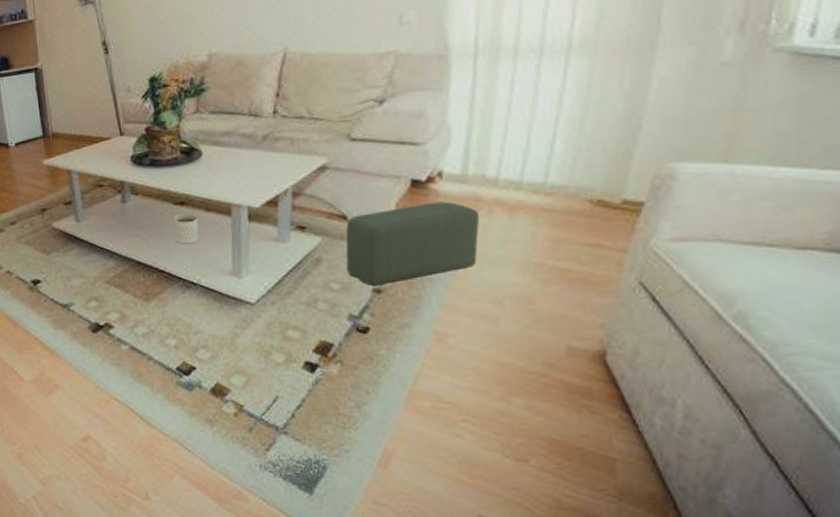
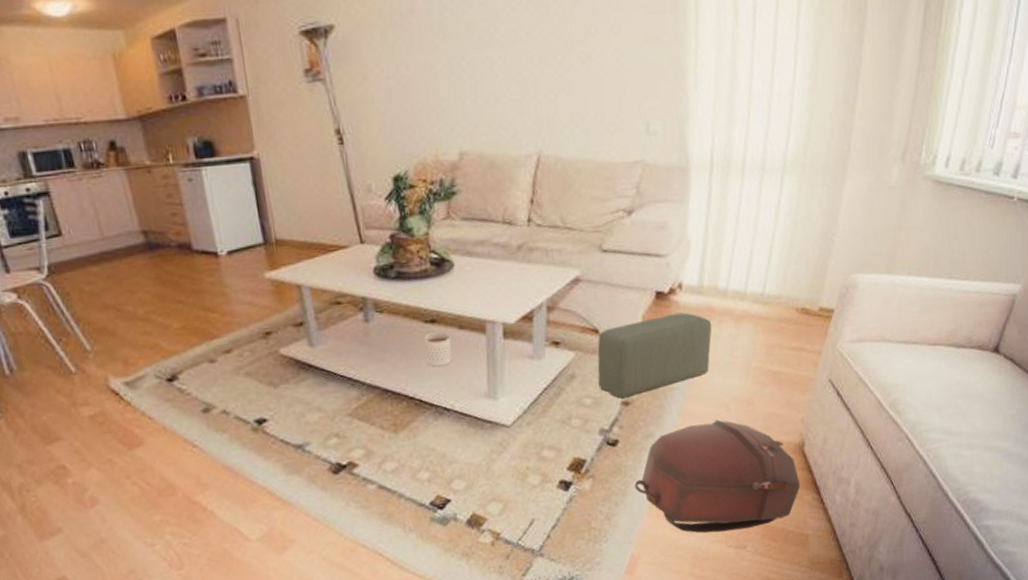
backpack: none [387,316,602,440] -> present [634,419,801,533]

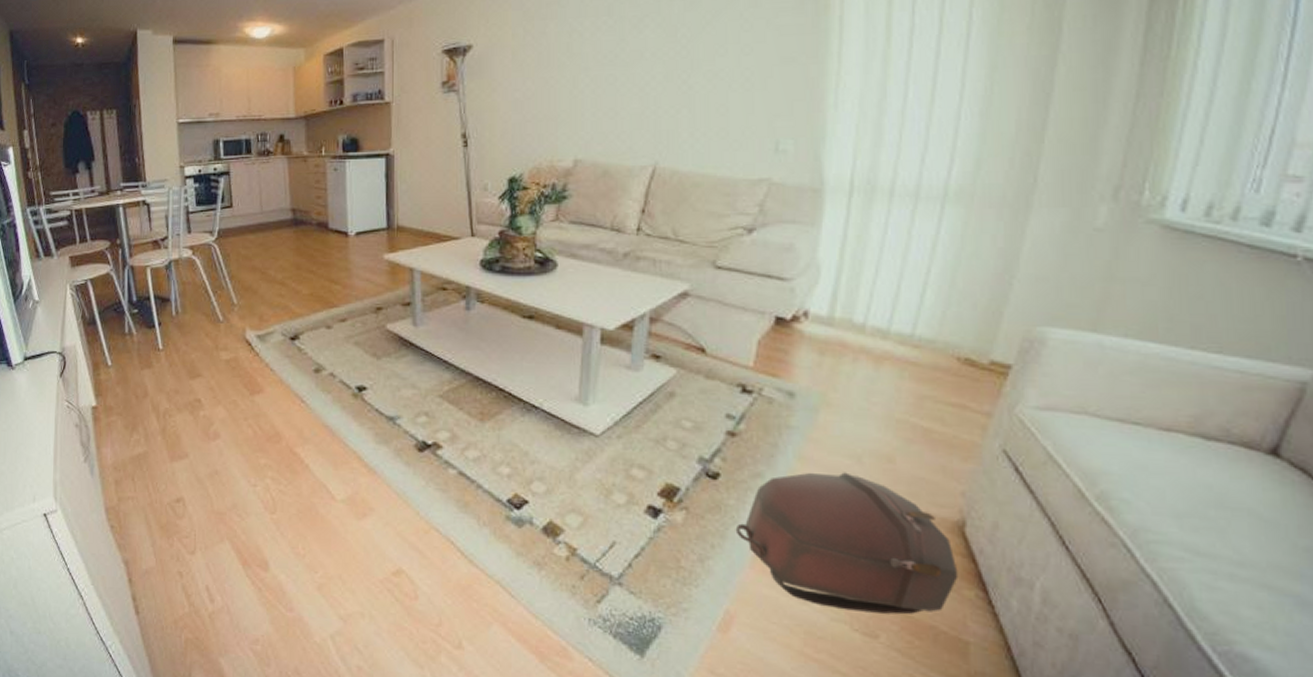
mug: present [423,332,452,367] -> none [519,329,547,363]
pouf: present [597,312,712,399] -> none [701,343,844,428]

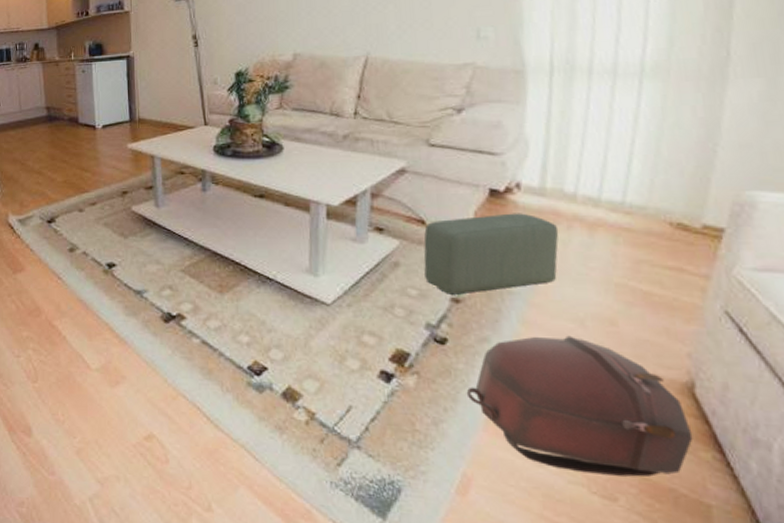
pouf: none [701,343,844,428] -> present [424,213,559,295]

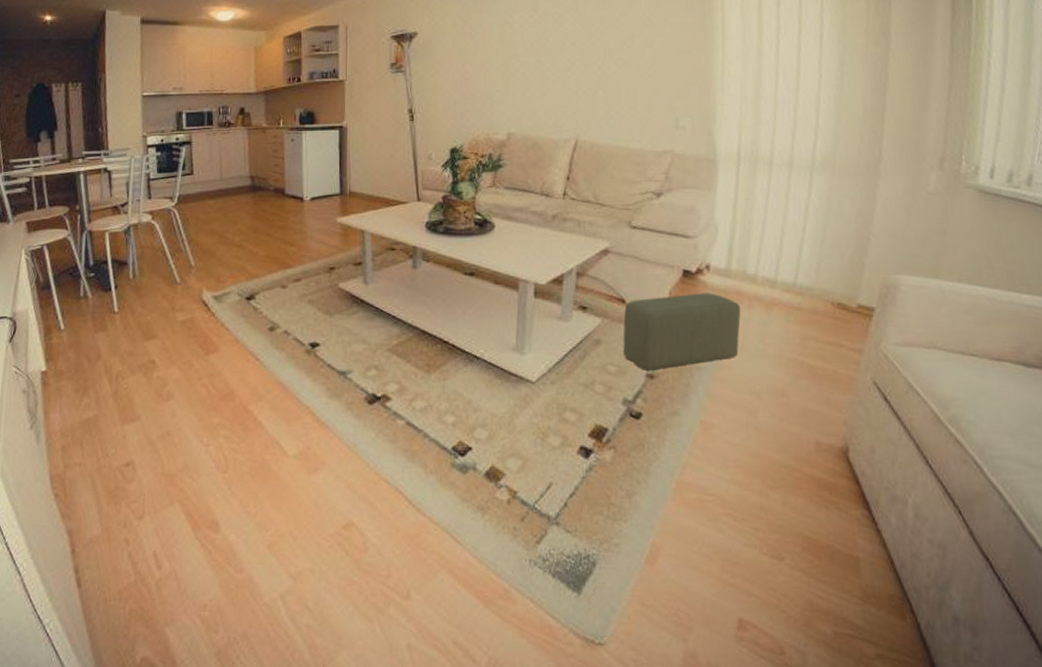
backpack: present [466,335,693,477] -> none [657,407,847,537]

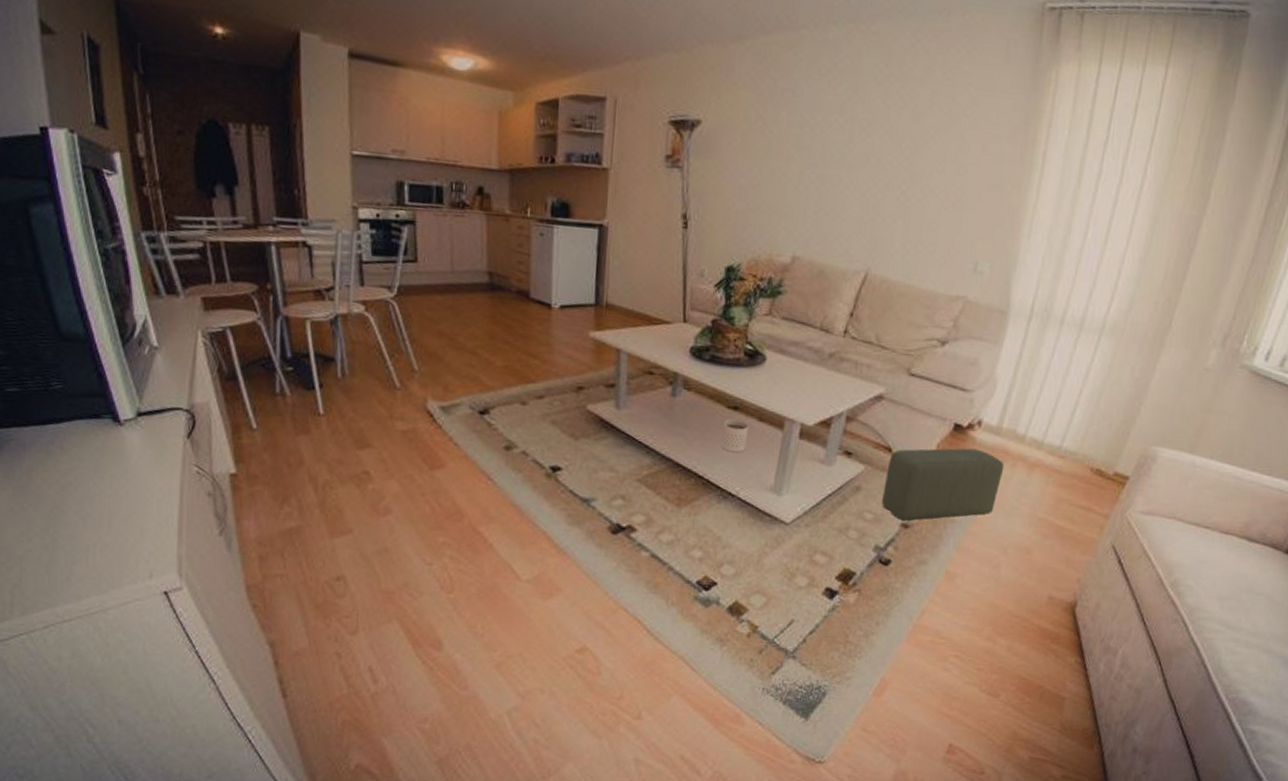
mug: none [461,285,486,316] -> present [720,419,749,453]

